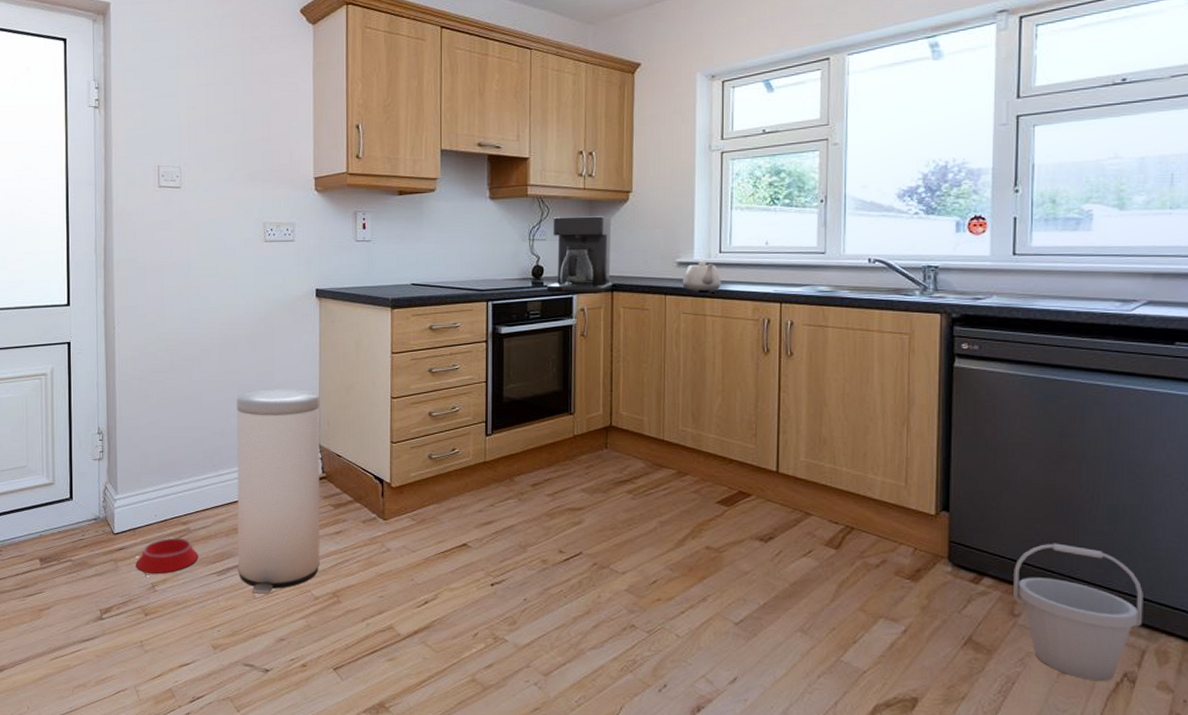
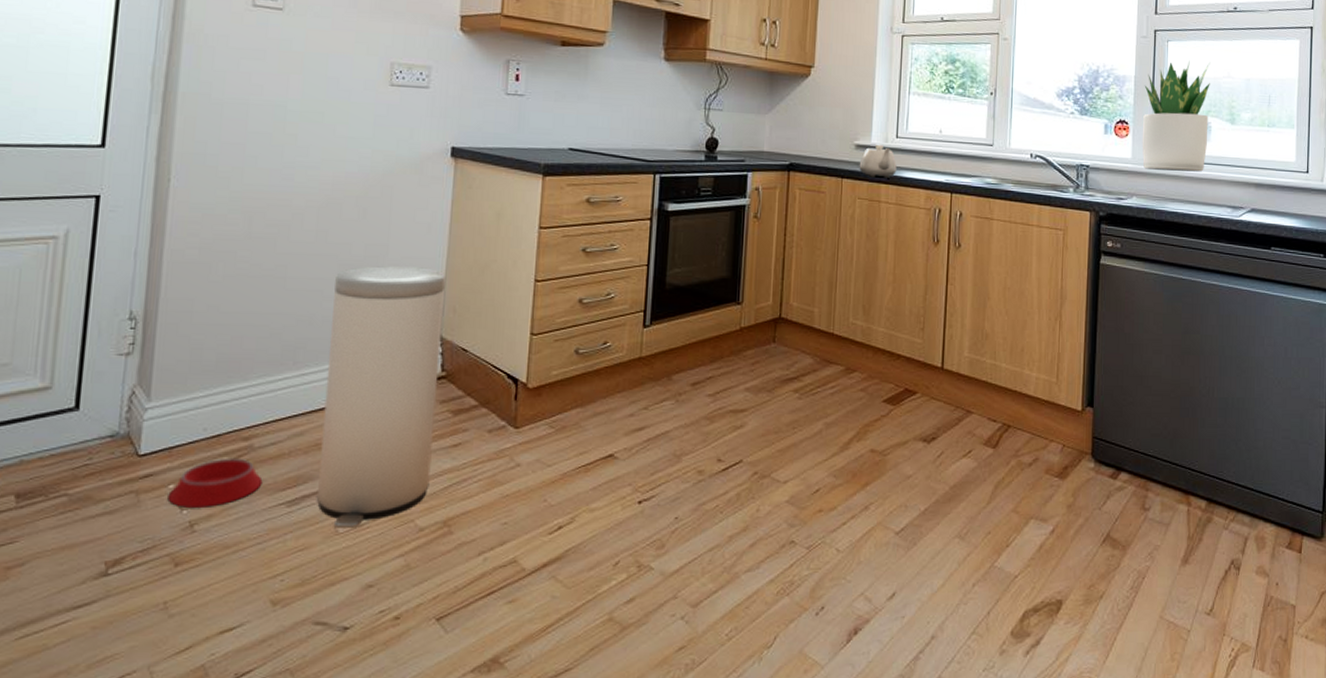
coffee maker: present [546,216,612,294] -> none [720,86,792,173]
planter: none [1003,143,1091,267] -> present [1142,60,1211,172]
bucket: present [1014,543,1143,682] -> none [1145,436,1247,571]

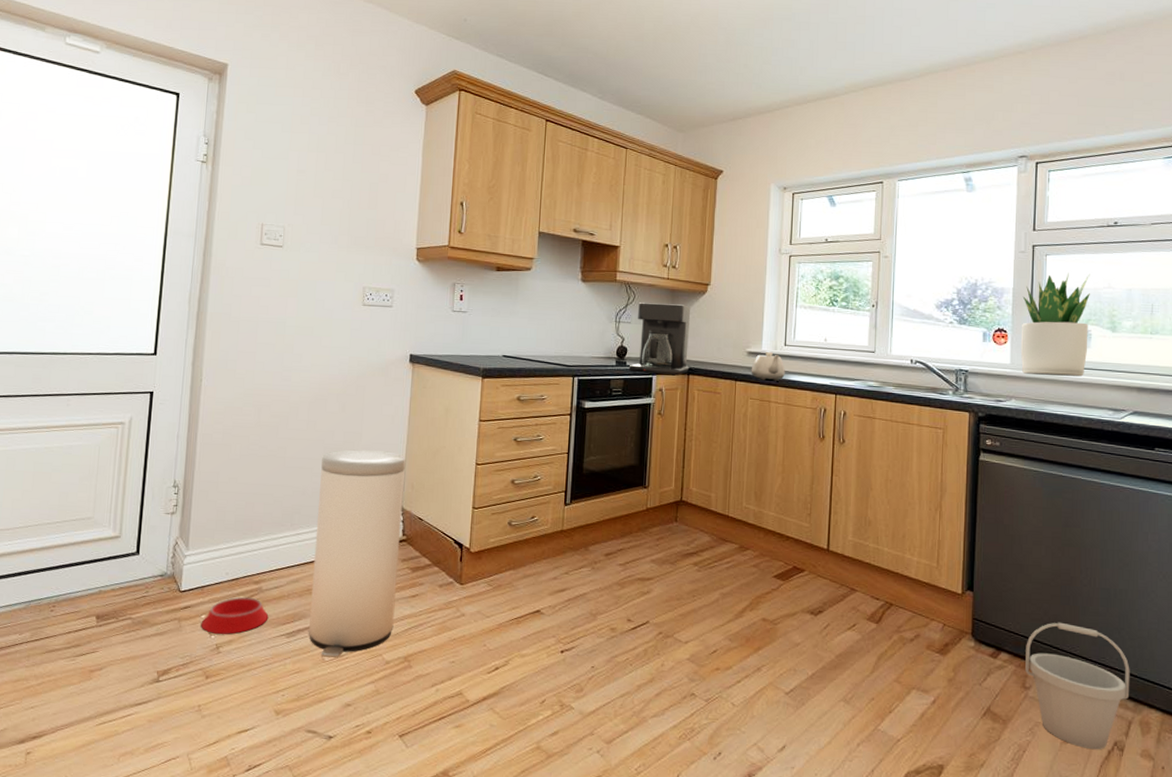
coffee maker: none [720,86,792,173] -> present [628,302,691,376]
bucket: none [1145,436,1247,571] -> present [1025,622,1130,750]

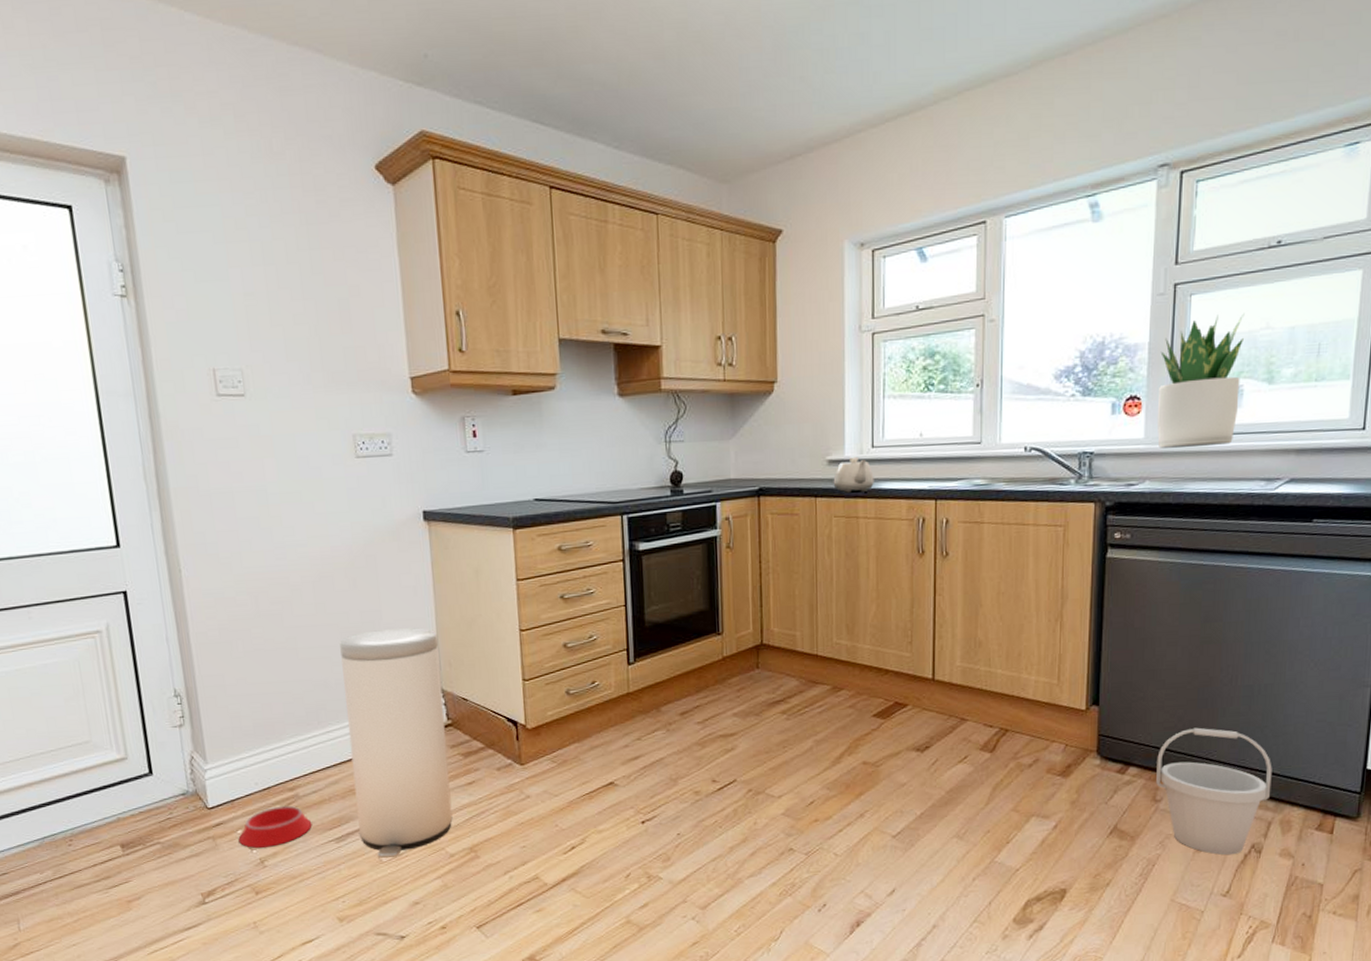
coffee maker: present [628,302,691,376] -> none [686,411,758,501]

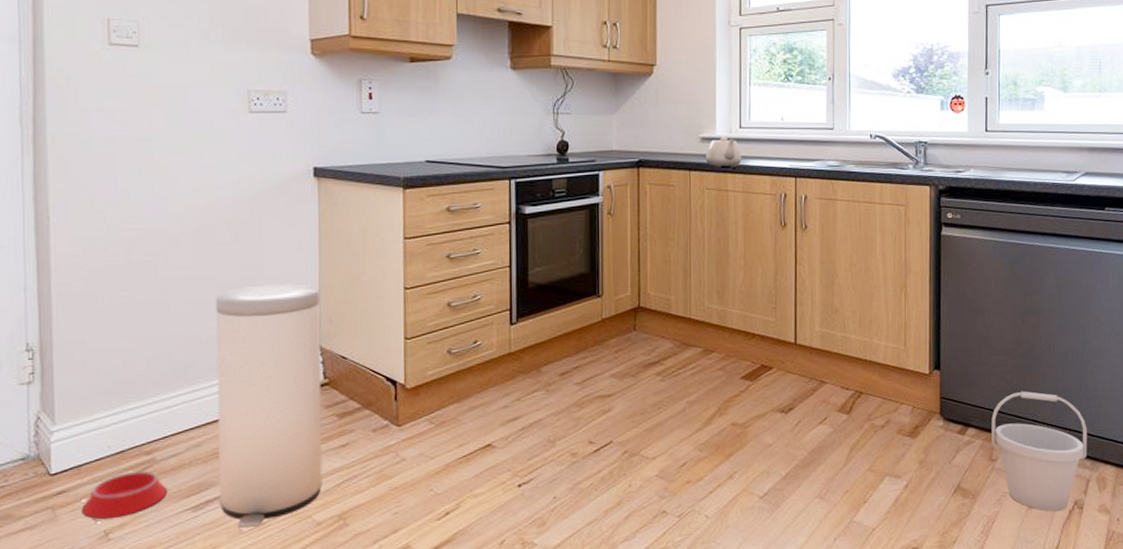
planter: present [1157,313,1245,448] -> none [977,32,1042,142]

